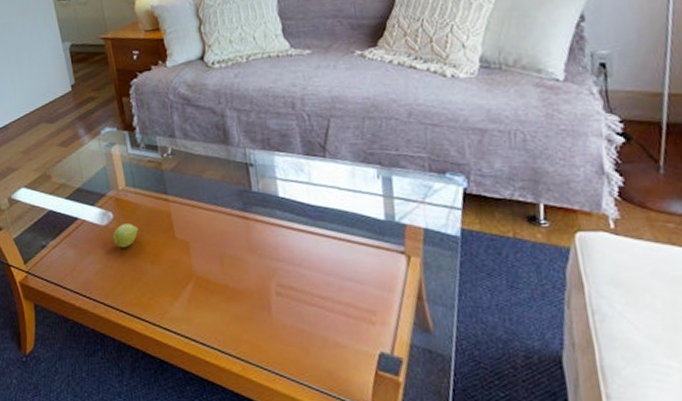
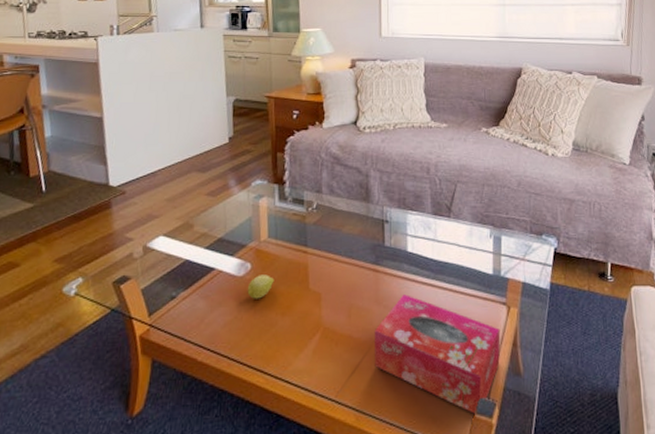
tissue box: none [252,241,403,372] -> present [375,293,501,415]

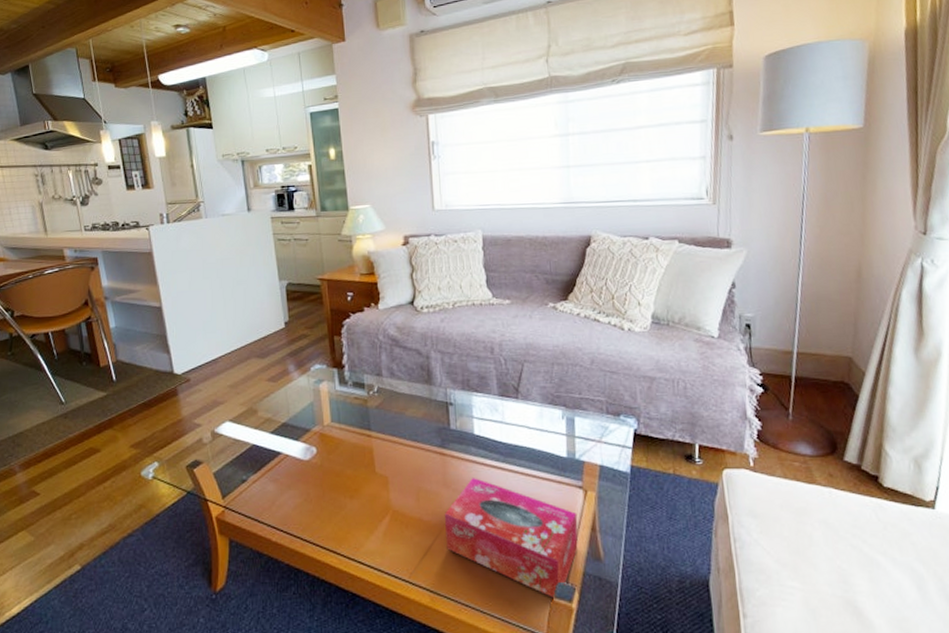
fruit: present [247,274,274,299] -> none [314,458,341,482]

